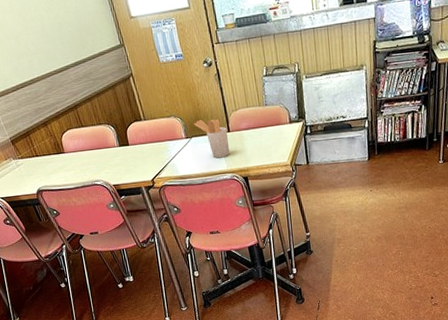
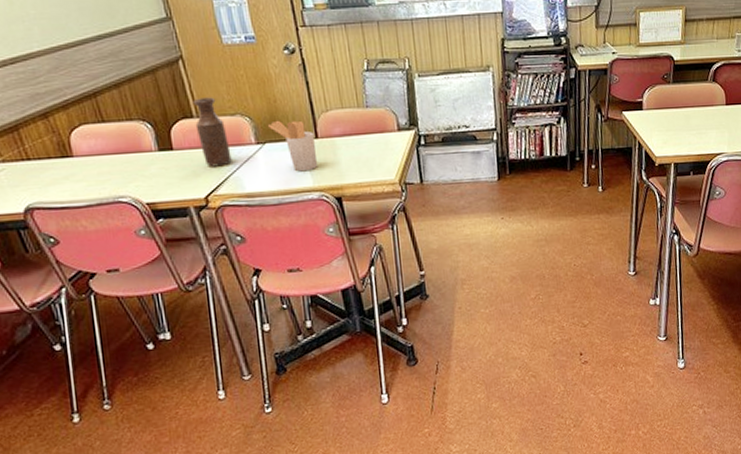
bottle: none [141,104,169,157] -> present [193,97,232,167]

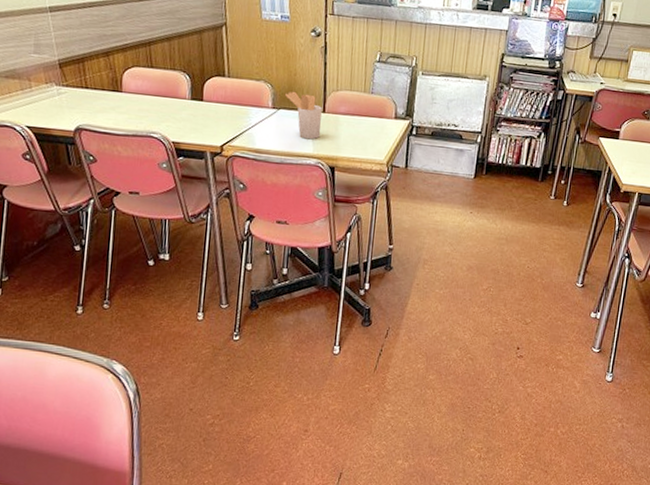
bottle: present [193,97,232,167] -> none [225,61,250,122]

